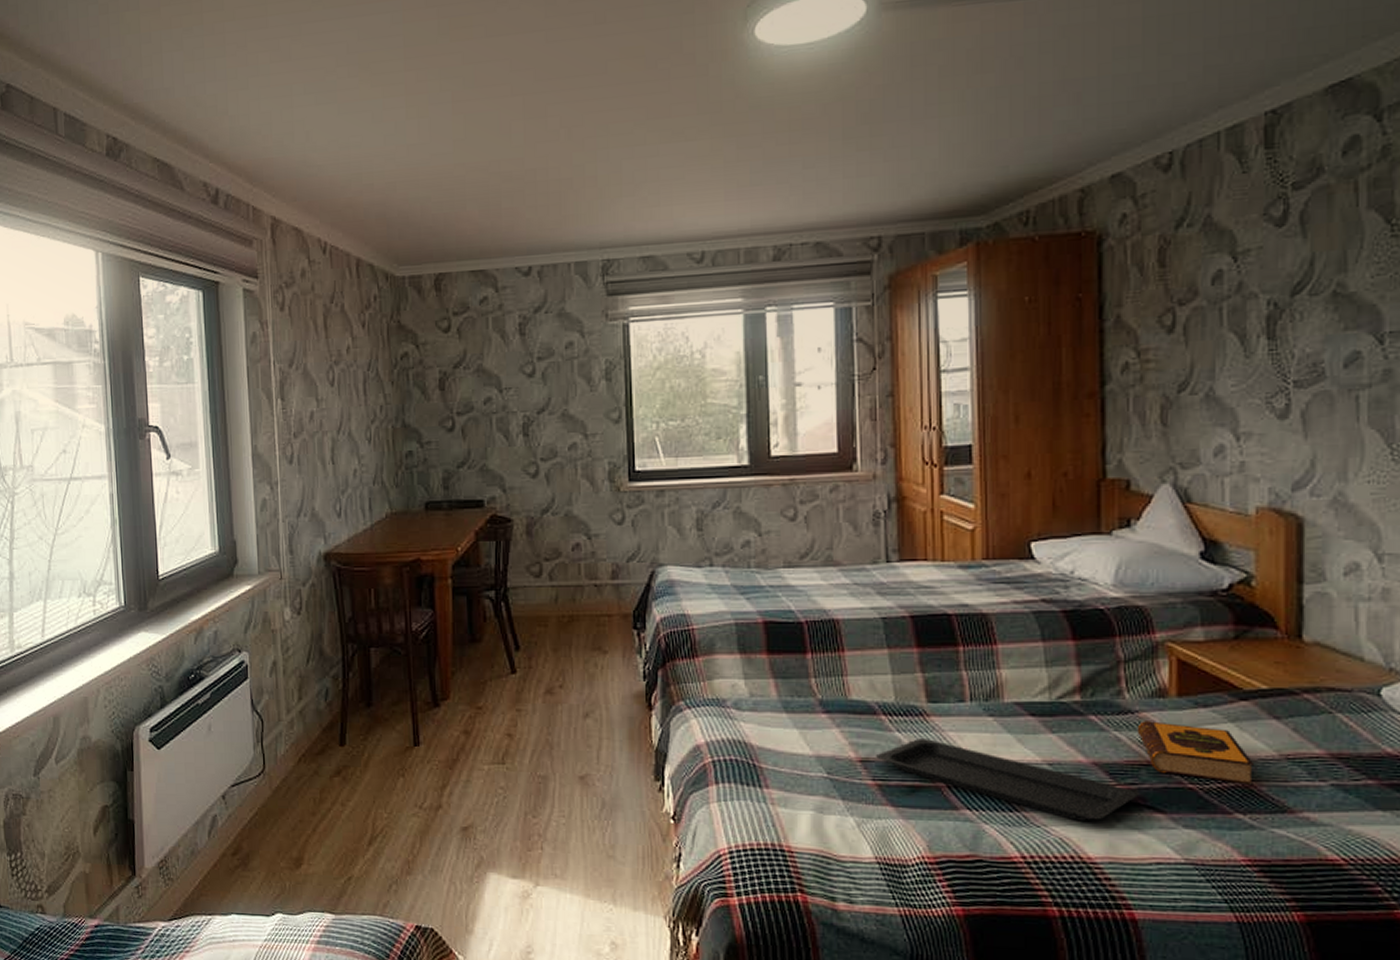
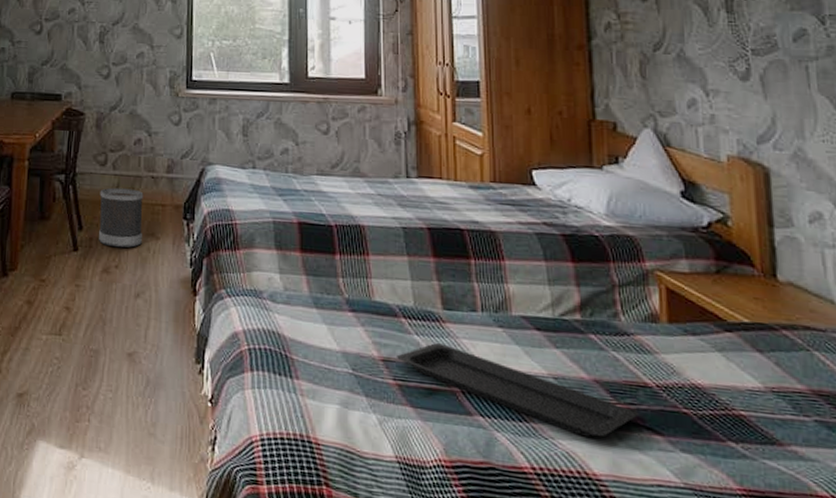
wastebasket: none [536,600,588,665] -> present [99,187,144,248]
hardback book: present [1137,721,1253,785] -> none [633,343,743,414]

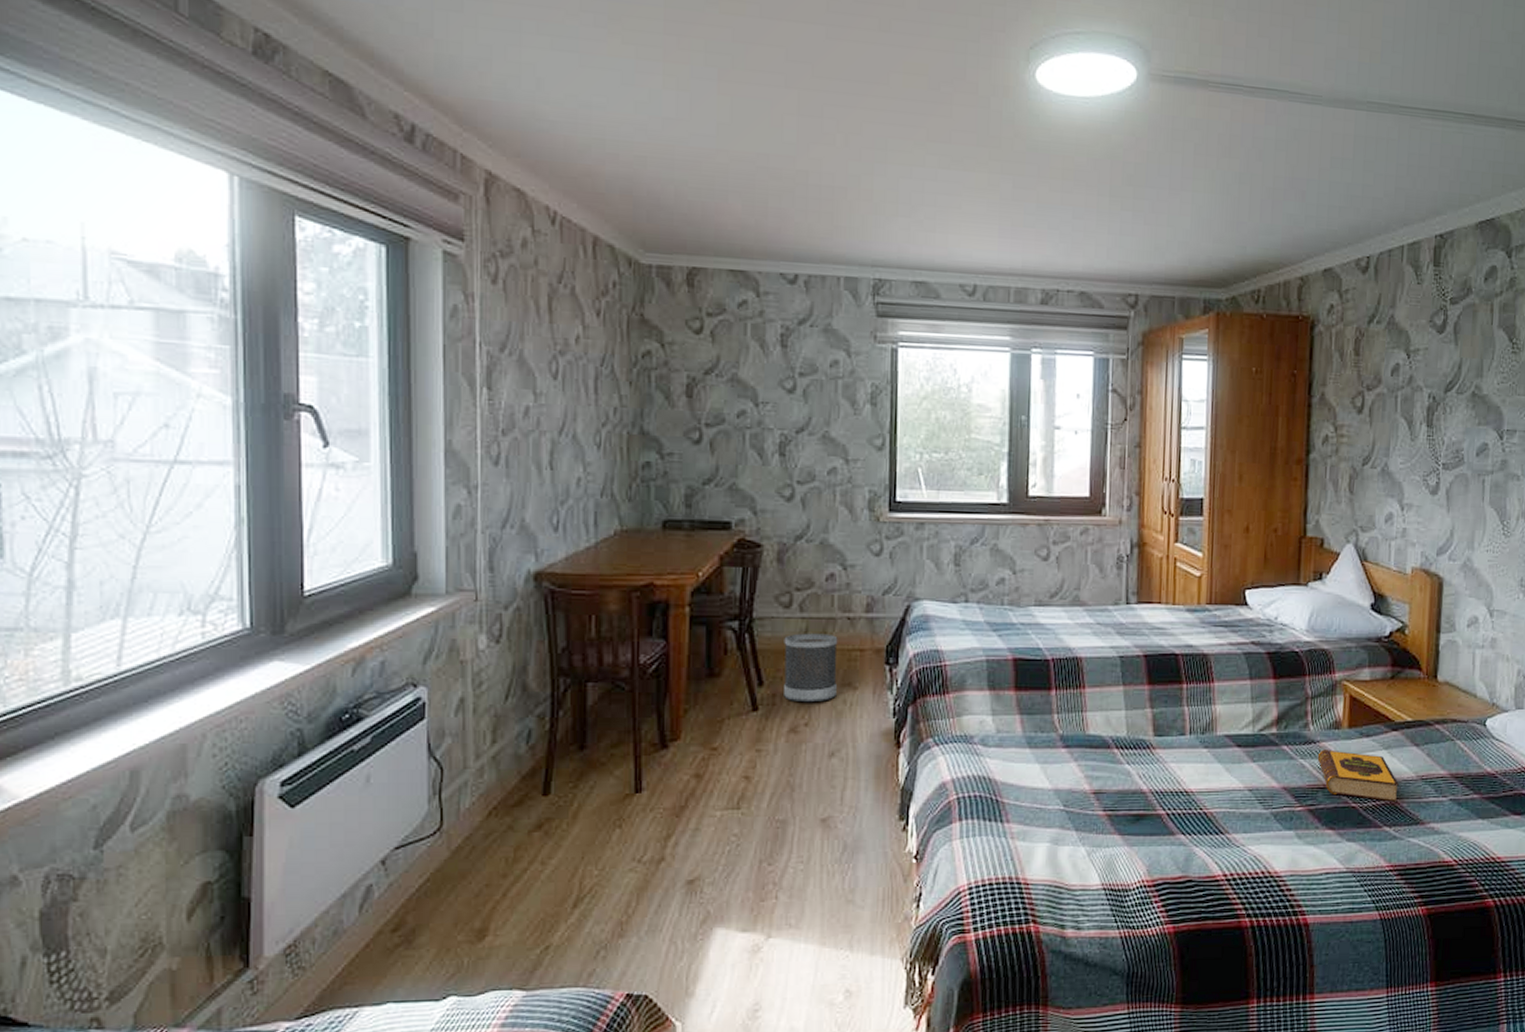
serving tray: present [396,343,639,438] -> none [1106,770,1317,840]
hardback book: none [633,343,743,414] -> present [1317,749,1399,802]

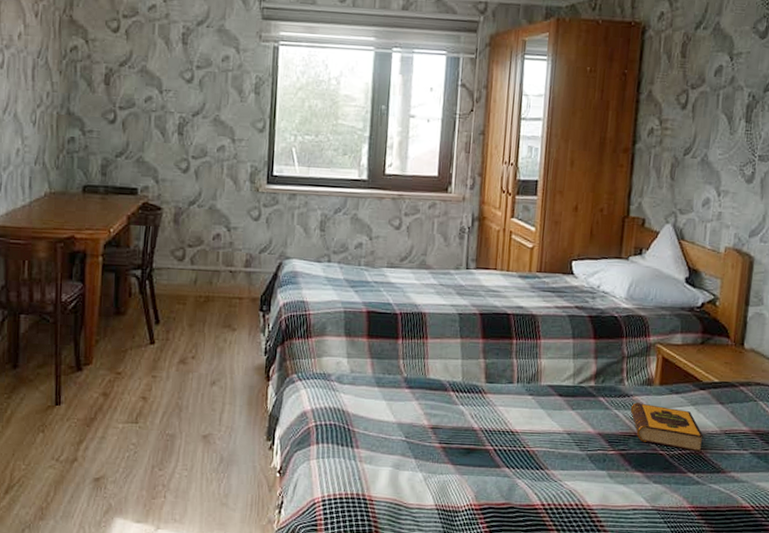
wastebasket: present [784,633,838,701] -> none [176,282,221,339]

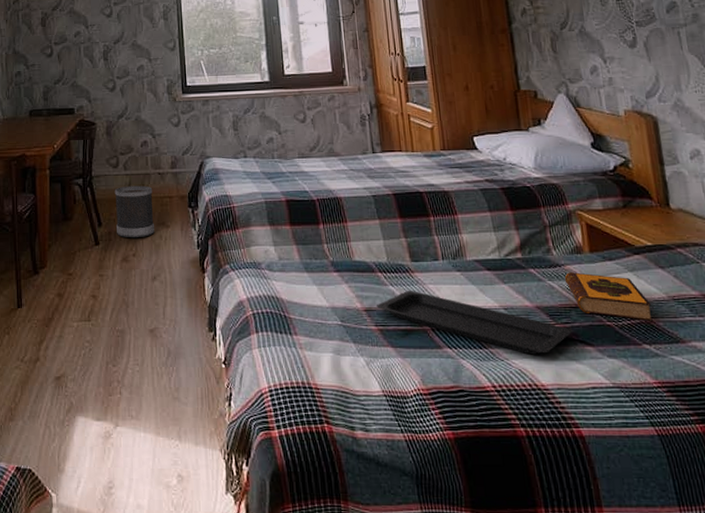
wastebasket: none [176,282,221,339] -> present [114,185,154,237]
serving tray: none [443,411,627,478] -> present [376,291,573,355]

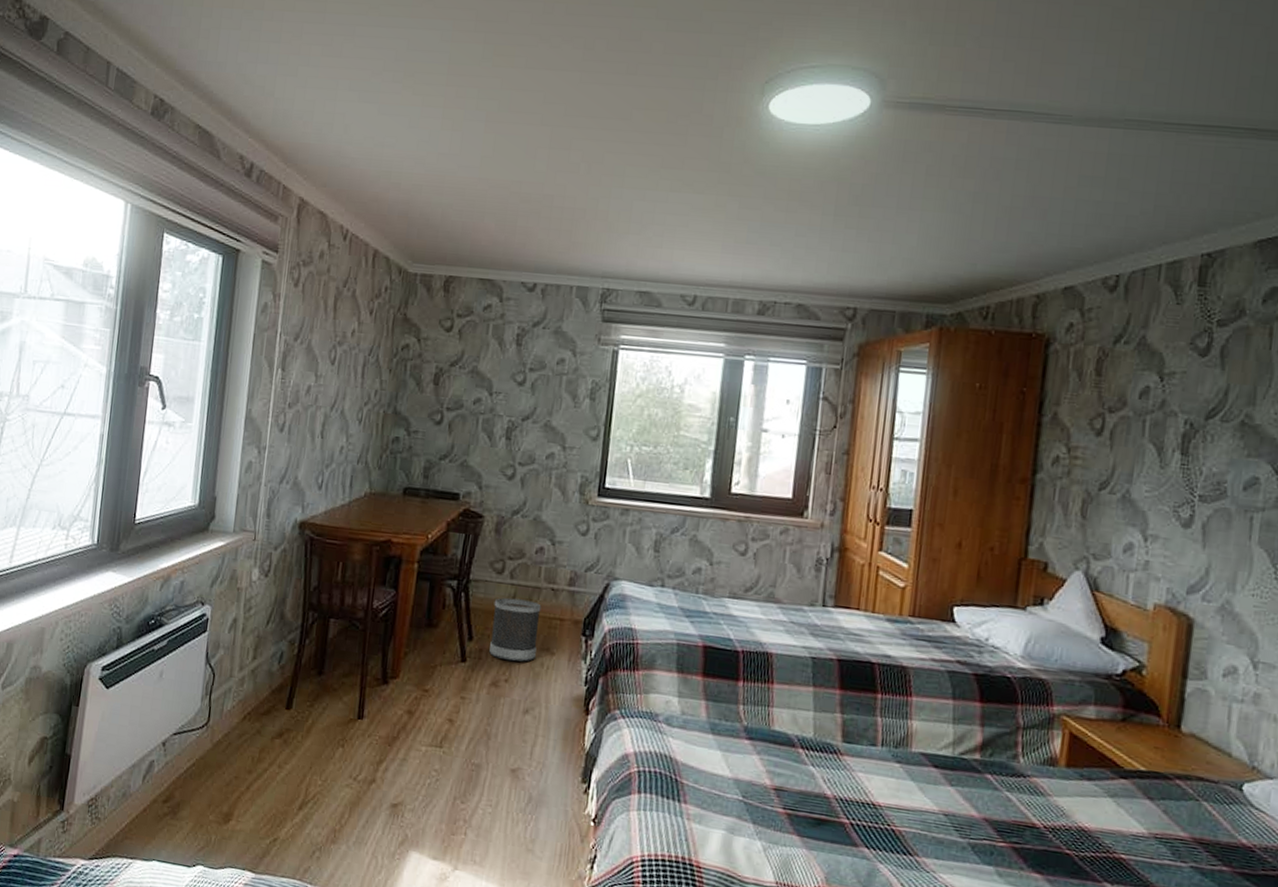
serving tray: present [376,291,573,355] -> none [788,774,1022,873]
hardback book: present [564,272,653,321] -> none [1026,785,1125,858]

